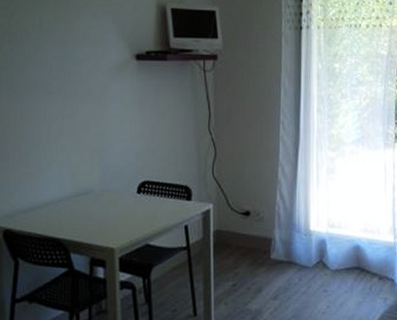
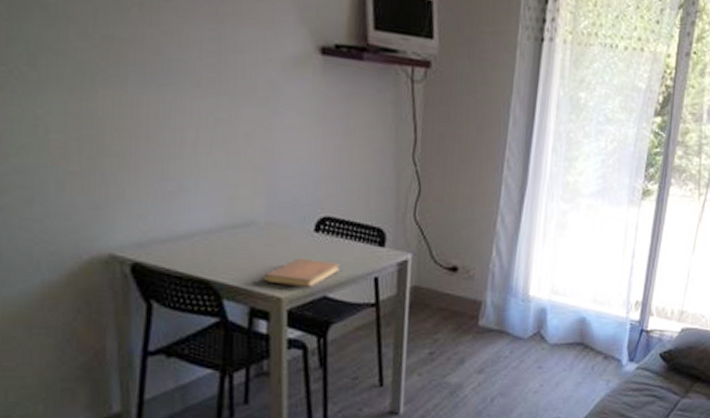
notebook: none [100,215,158,239] -> present [263,258,341,288]

